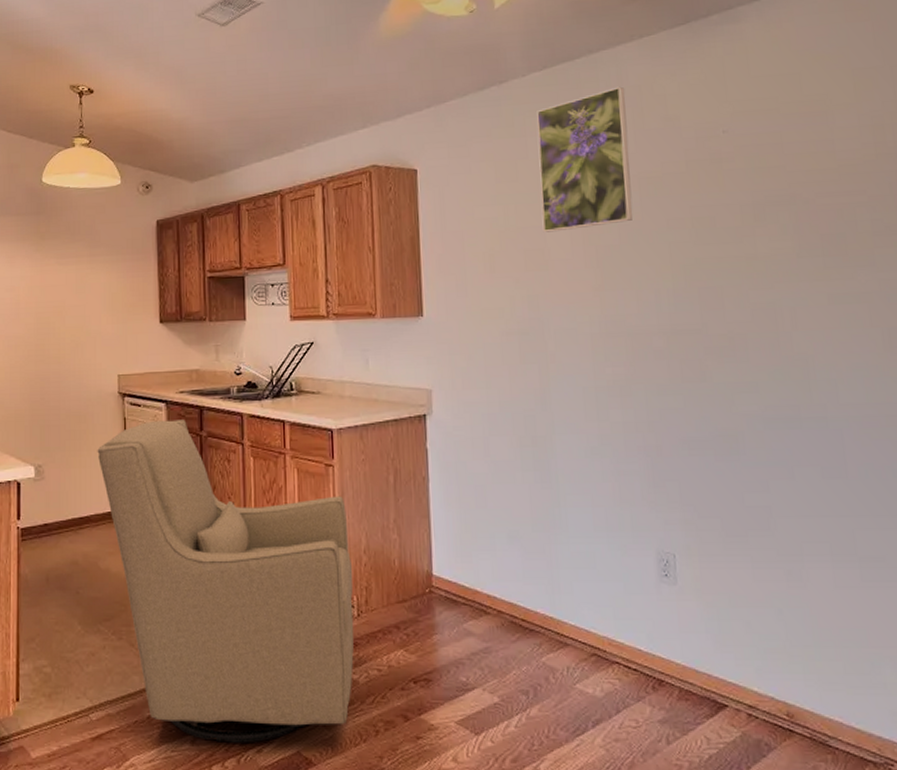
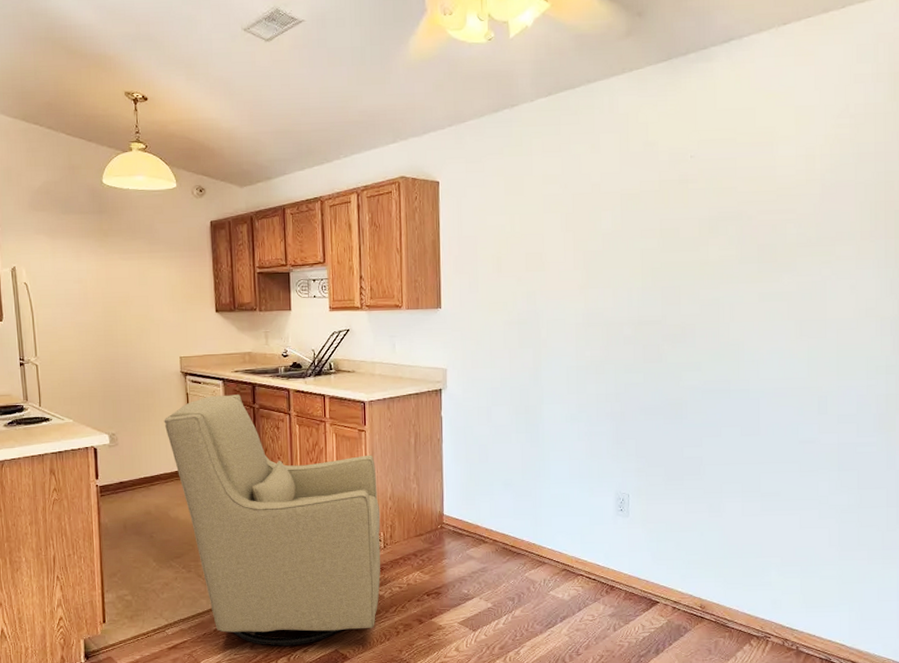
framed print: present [537,86,633,233] -> none [541,114,615,239]

